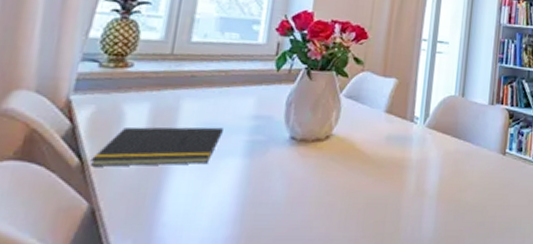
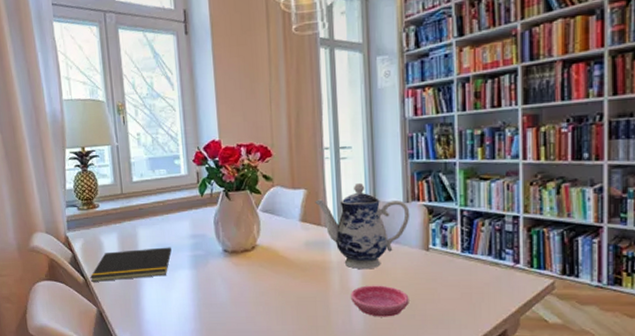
teapot: none [404,79,493,171] -> present [315,182,410,270]
saucer: none [425,188,482,224] -> present [351,285,409,317]

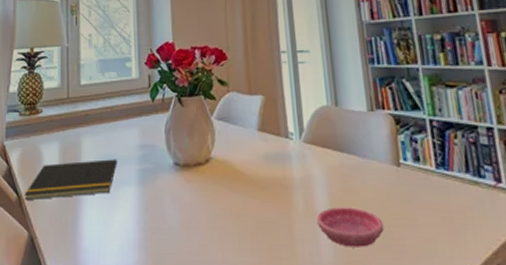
teapot: present [315,182,410,270] -> none [273,88,376,188]

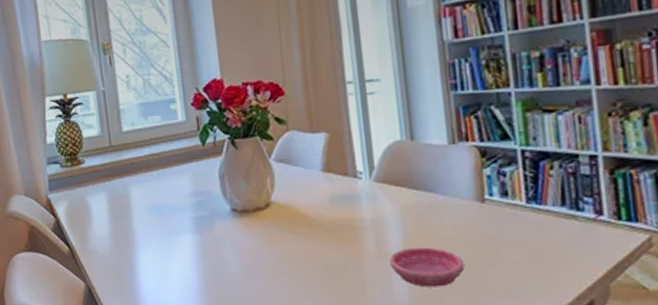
notepad: present [24,159,117,200] -> none [76,207,170,252]

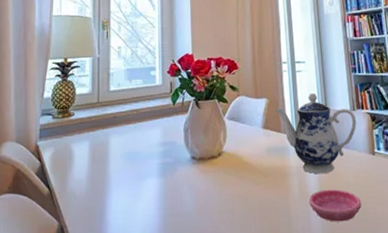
teapot: none [339,121,458,229] -> present [275,93,357,174]

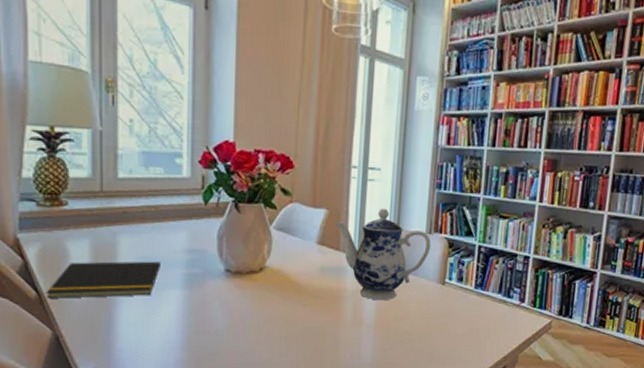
notepad: none [55,155,141,194] -> present [45,261,160,299]
saucer: present [309,189,362,222] -> none [362,317,421,351]

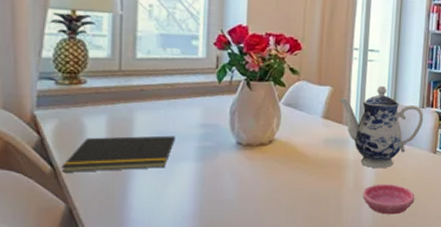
saucer: none [362,317,421,351] -> present [363,184,415,215]

